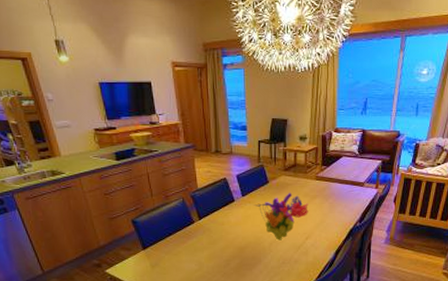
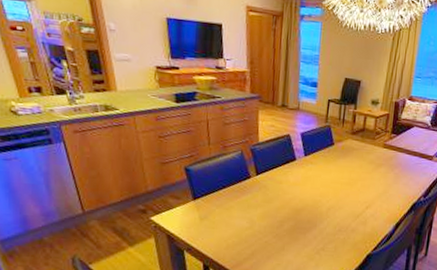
flower arrangement: present [254,192,309,241] -> none [316,157,373,207]

